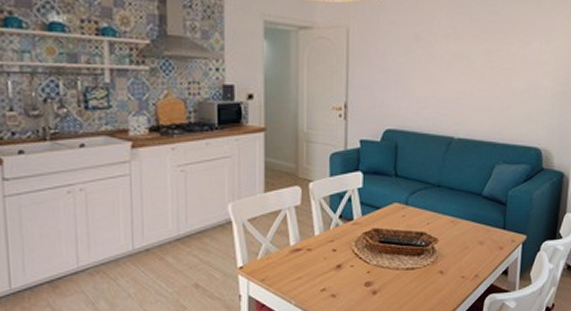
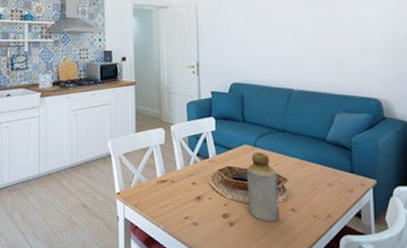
bottle: none [394,210,428,287] -> present [247,151,281,222]

